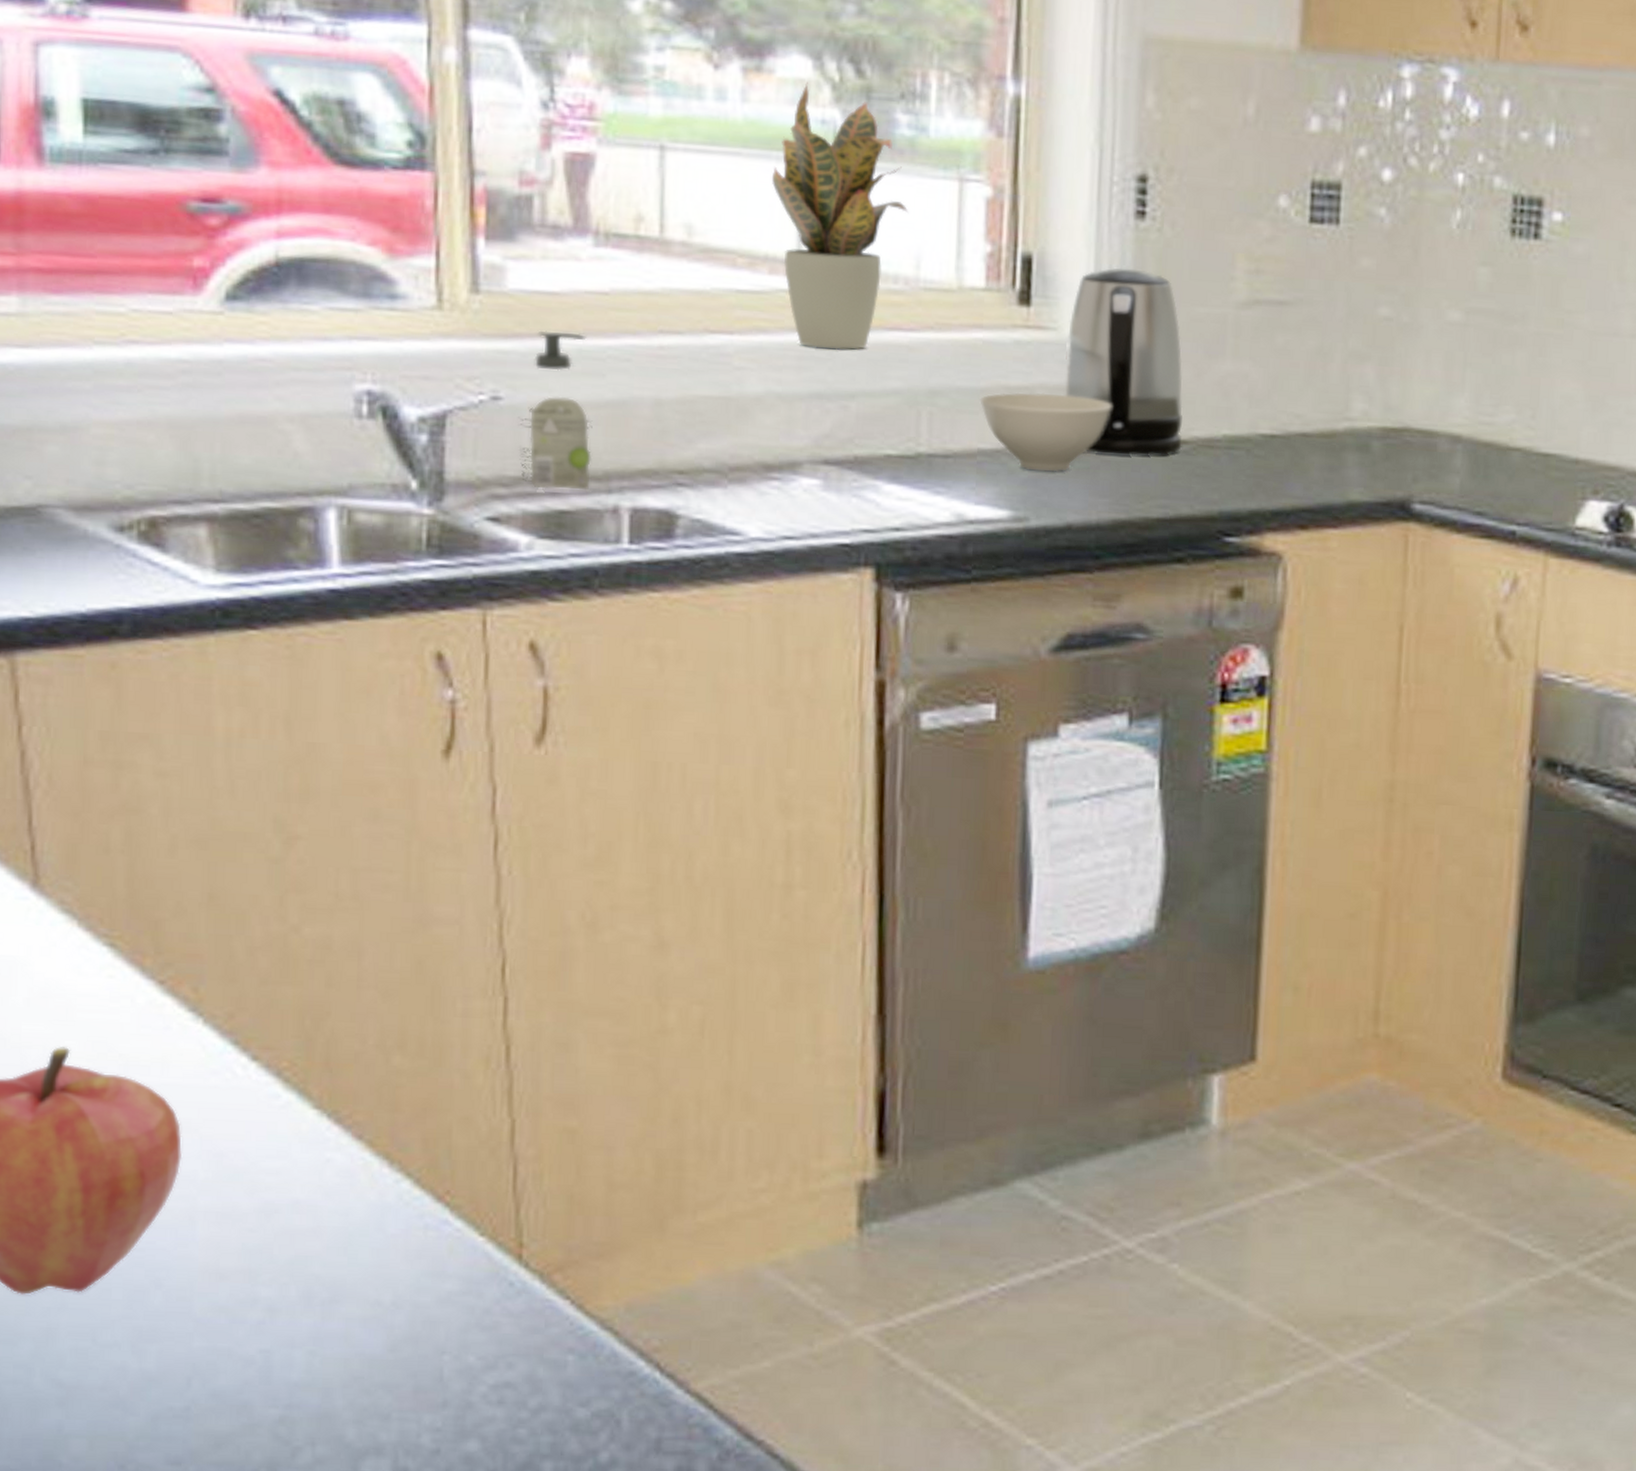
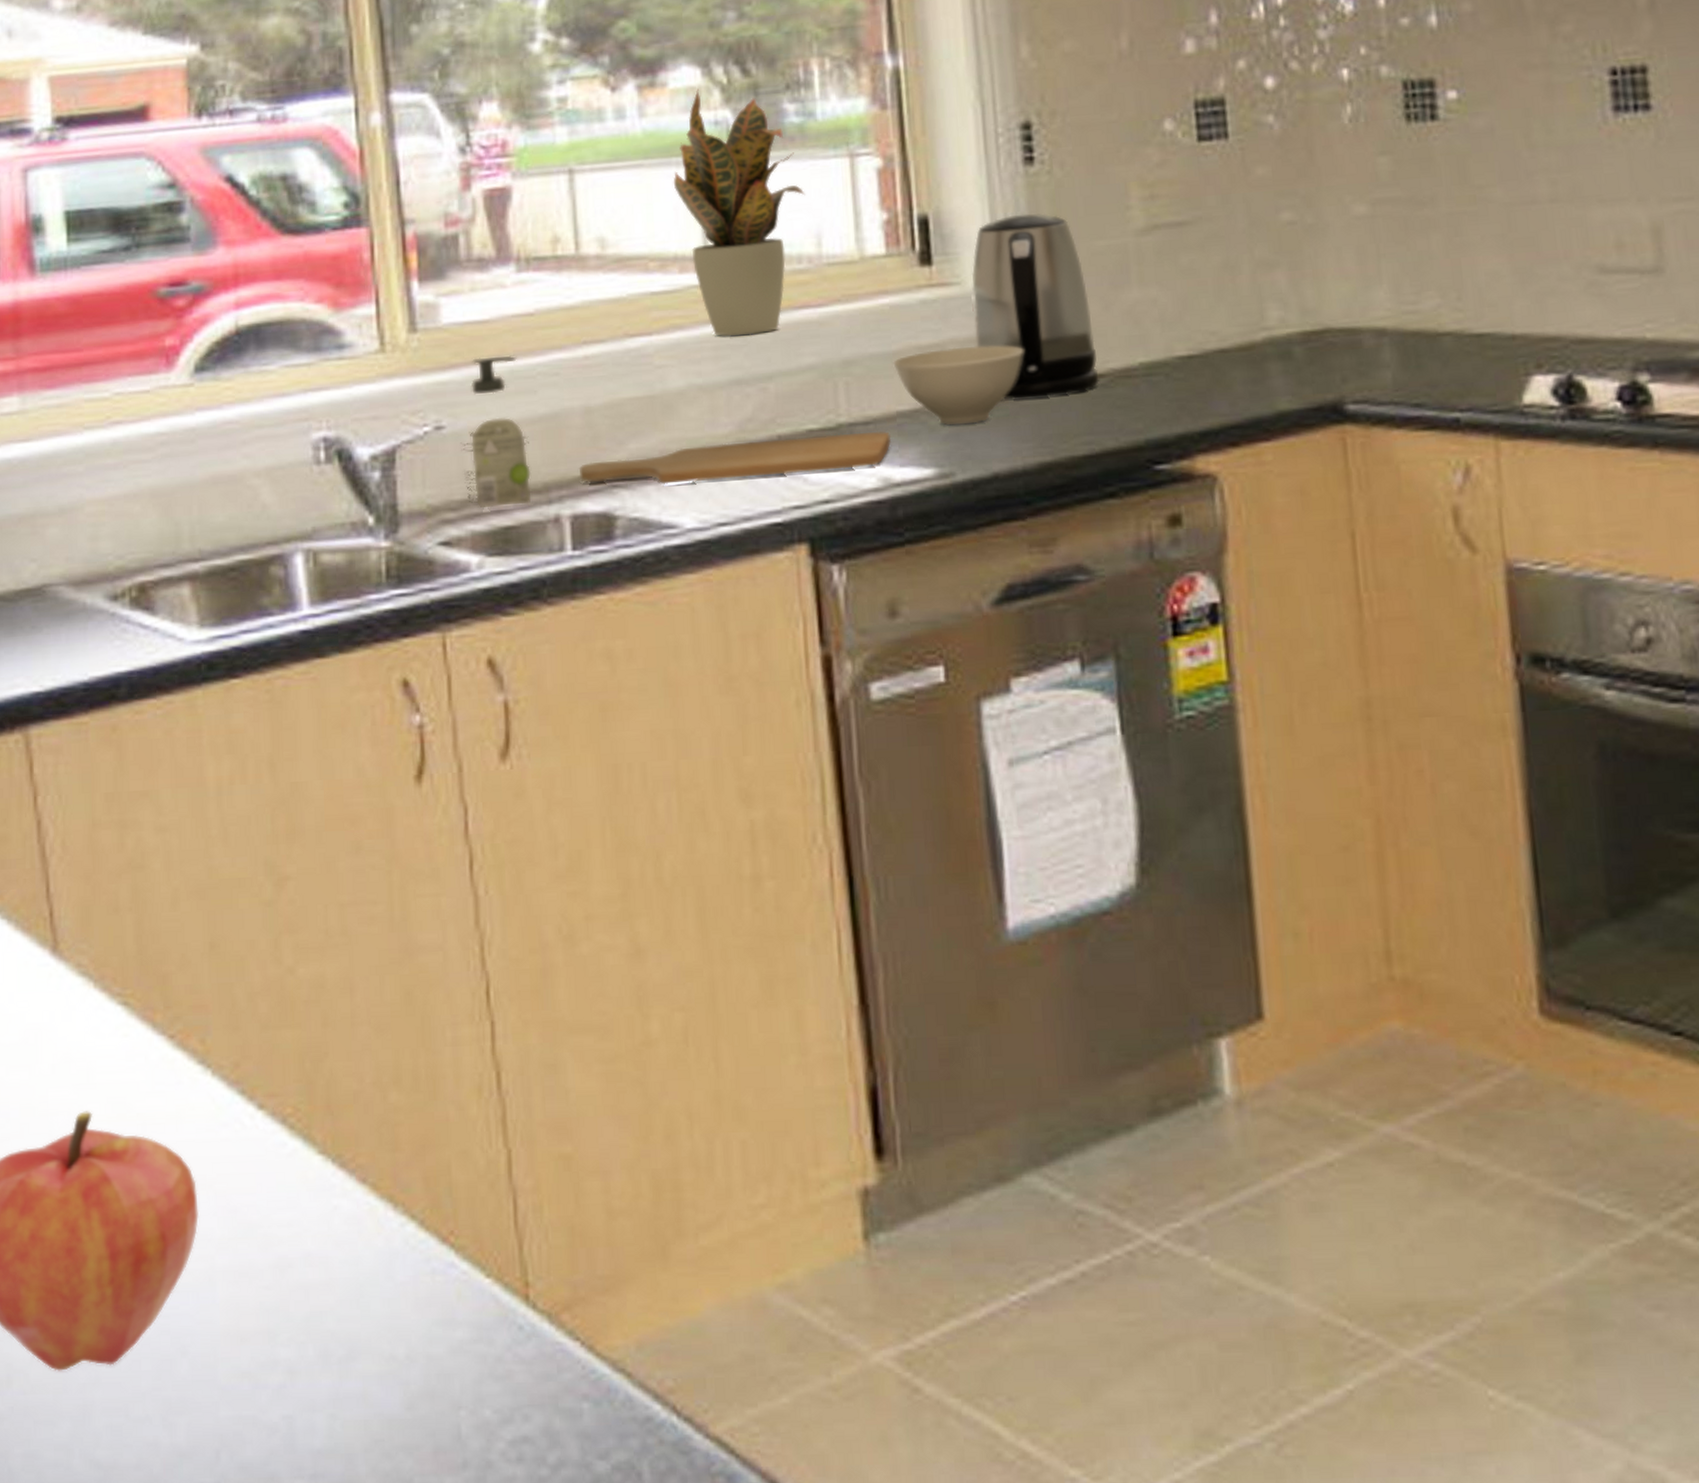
chopping board: none [643,455,970,500] -> present [578,431,892,484]

